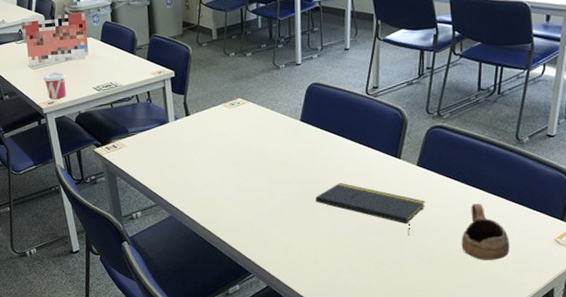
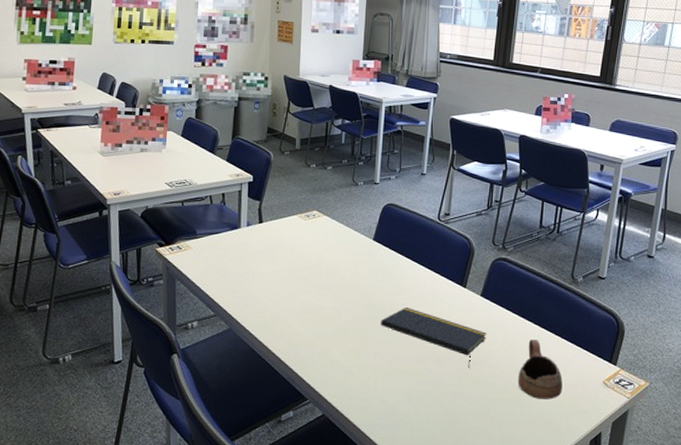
cup: present [42,72,67,100] -> none [112,162,139,191]

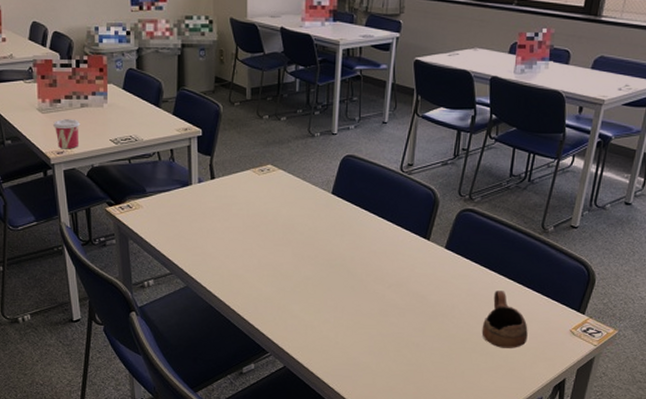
cup: none [112,162,139,191] -> present [52,119,81,149]
notepad: present [381,306,486,368] -> none [341,260,450,319]

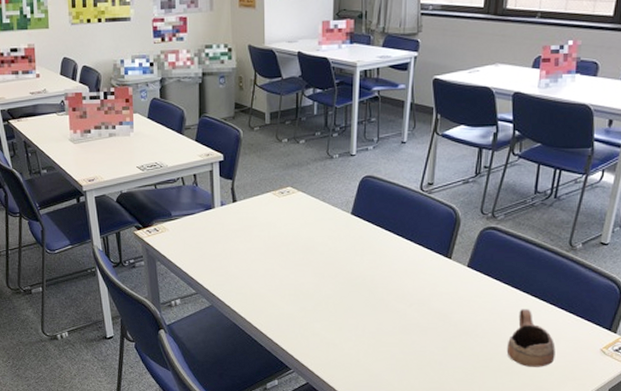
cup: present [52,119,81,149] -> none [83,148,109,177]

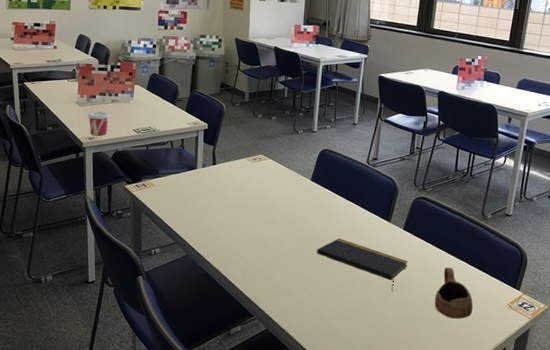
cup: none [83,148,109,177] -> present [87,111,110,136]
notepad: none [362,280,473,338] -> present [317,238,408,291]

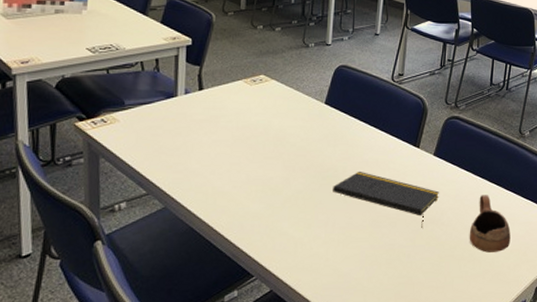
cup: present [87,111,110,136] -> none [18,25,53,58]

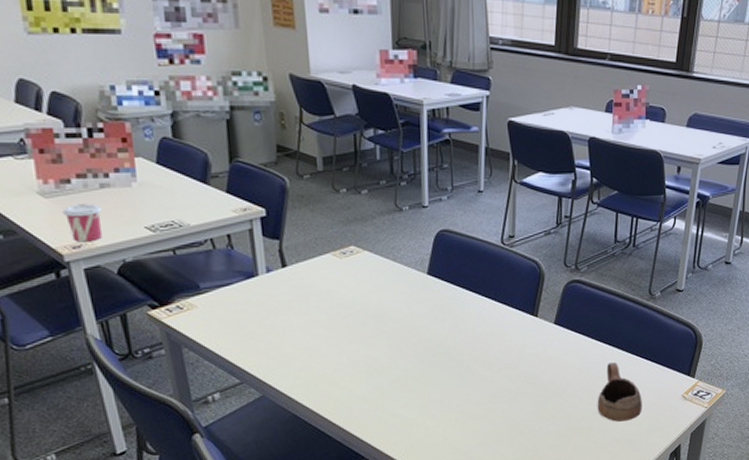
cup: none [18,25,53,58] -> present [61,204,102,242]
notepad: present [333,171,439,228] -> none [445,345,562,401]

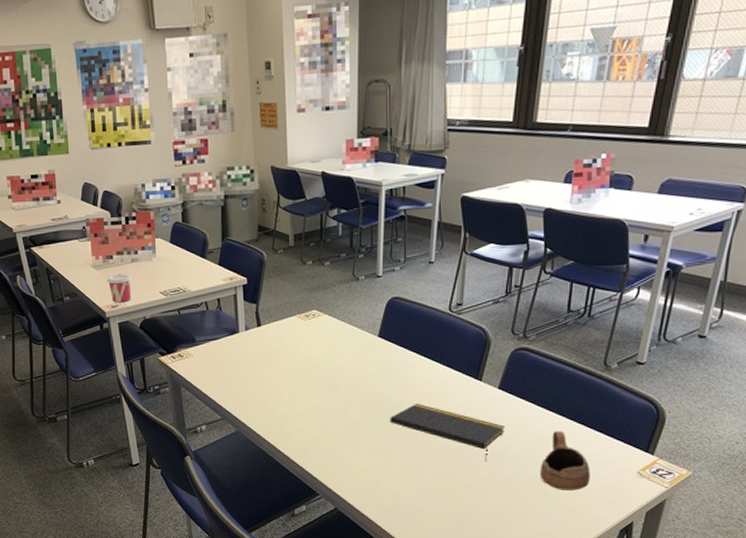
notepad: none [445,345,562,401] -> present [390,403,505,461]

